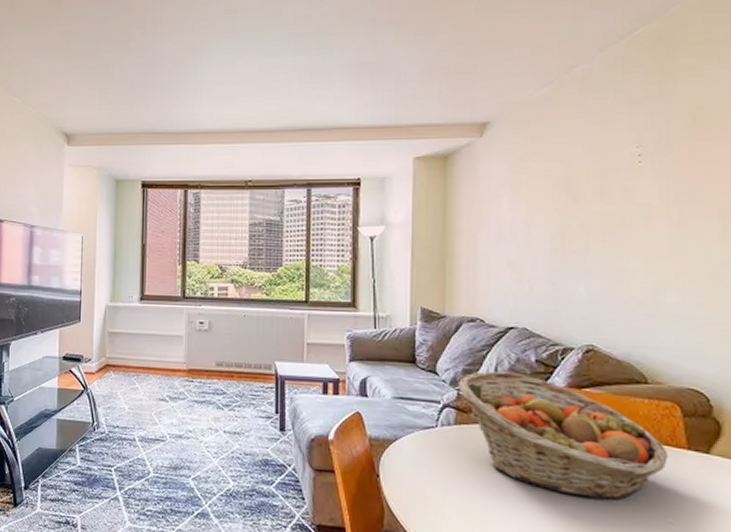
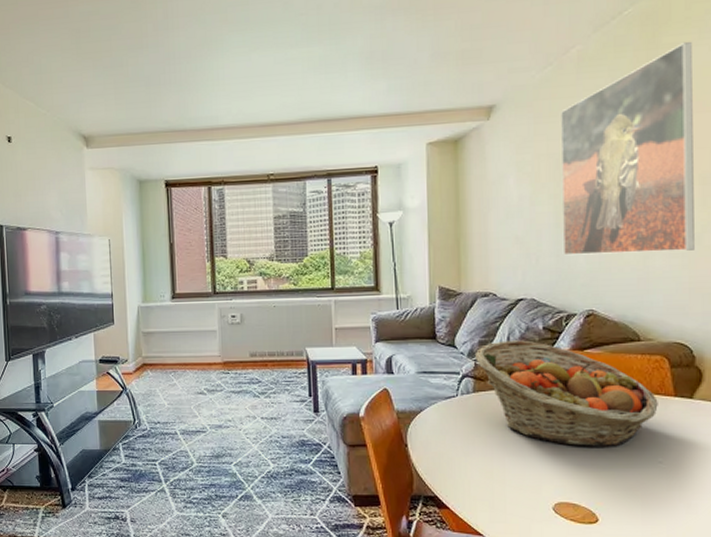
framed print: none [562,64,713,288] -> present [561,41,695,256]

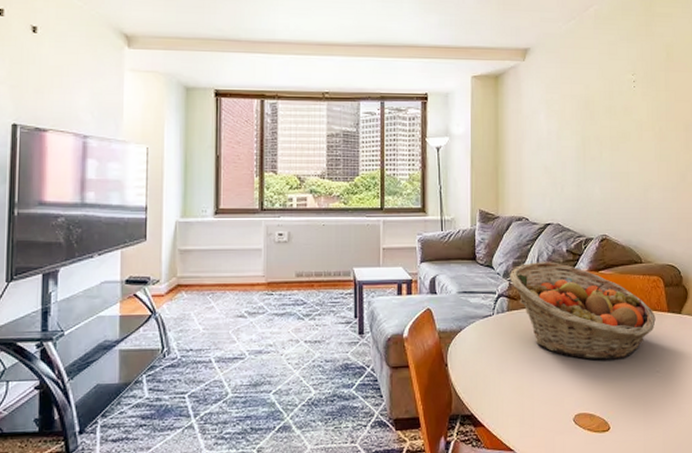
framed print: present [561,41,695,256] -> none [582,13,681,186]

